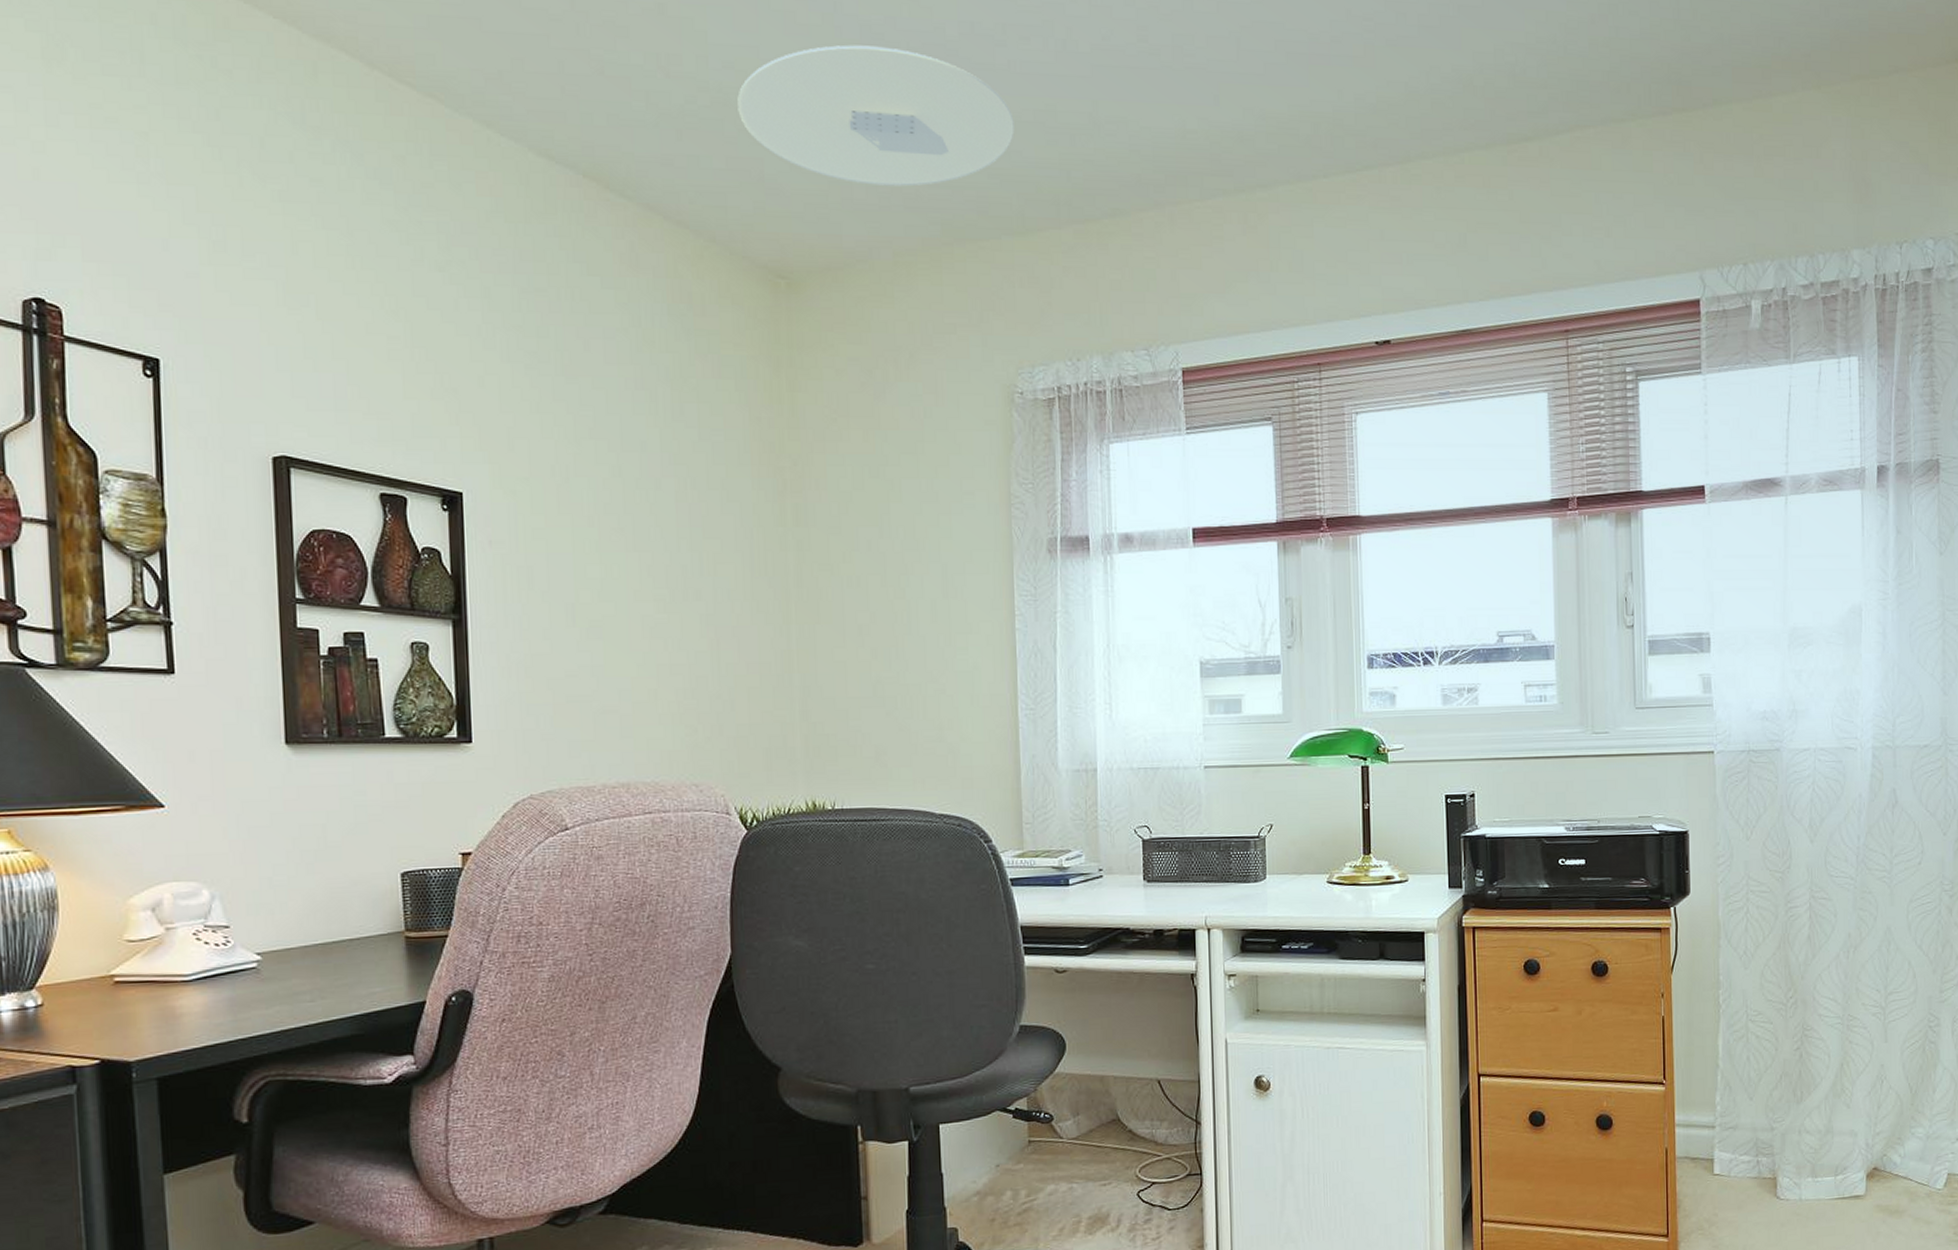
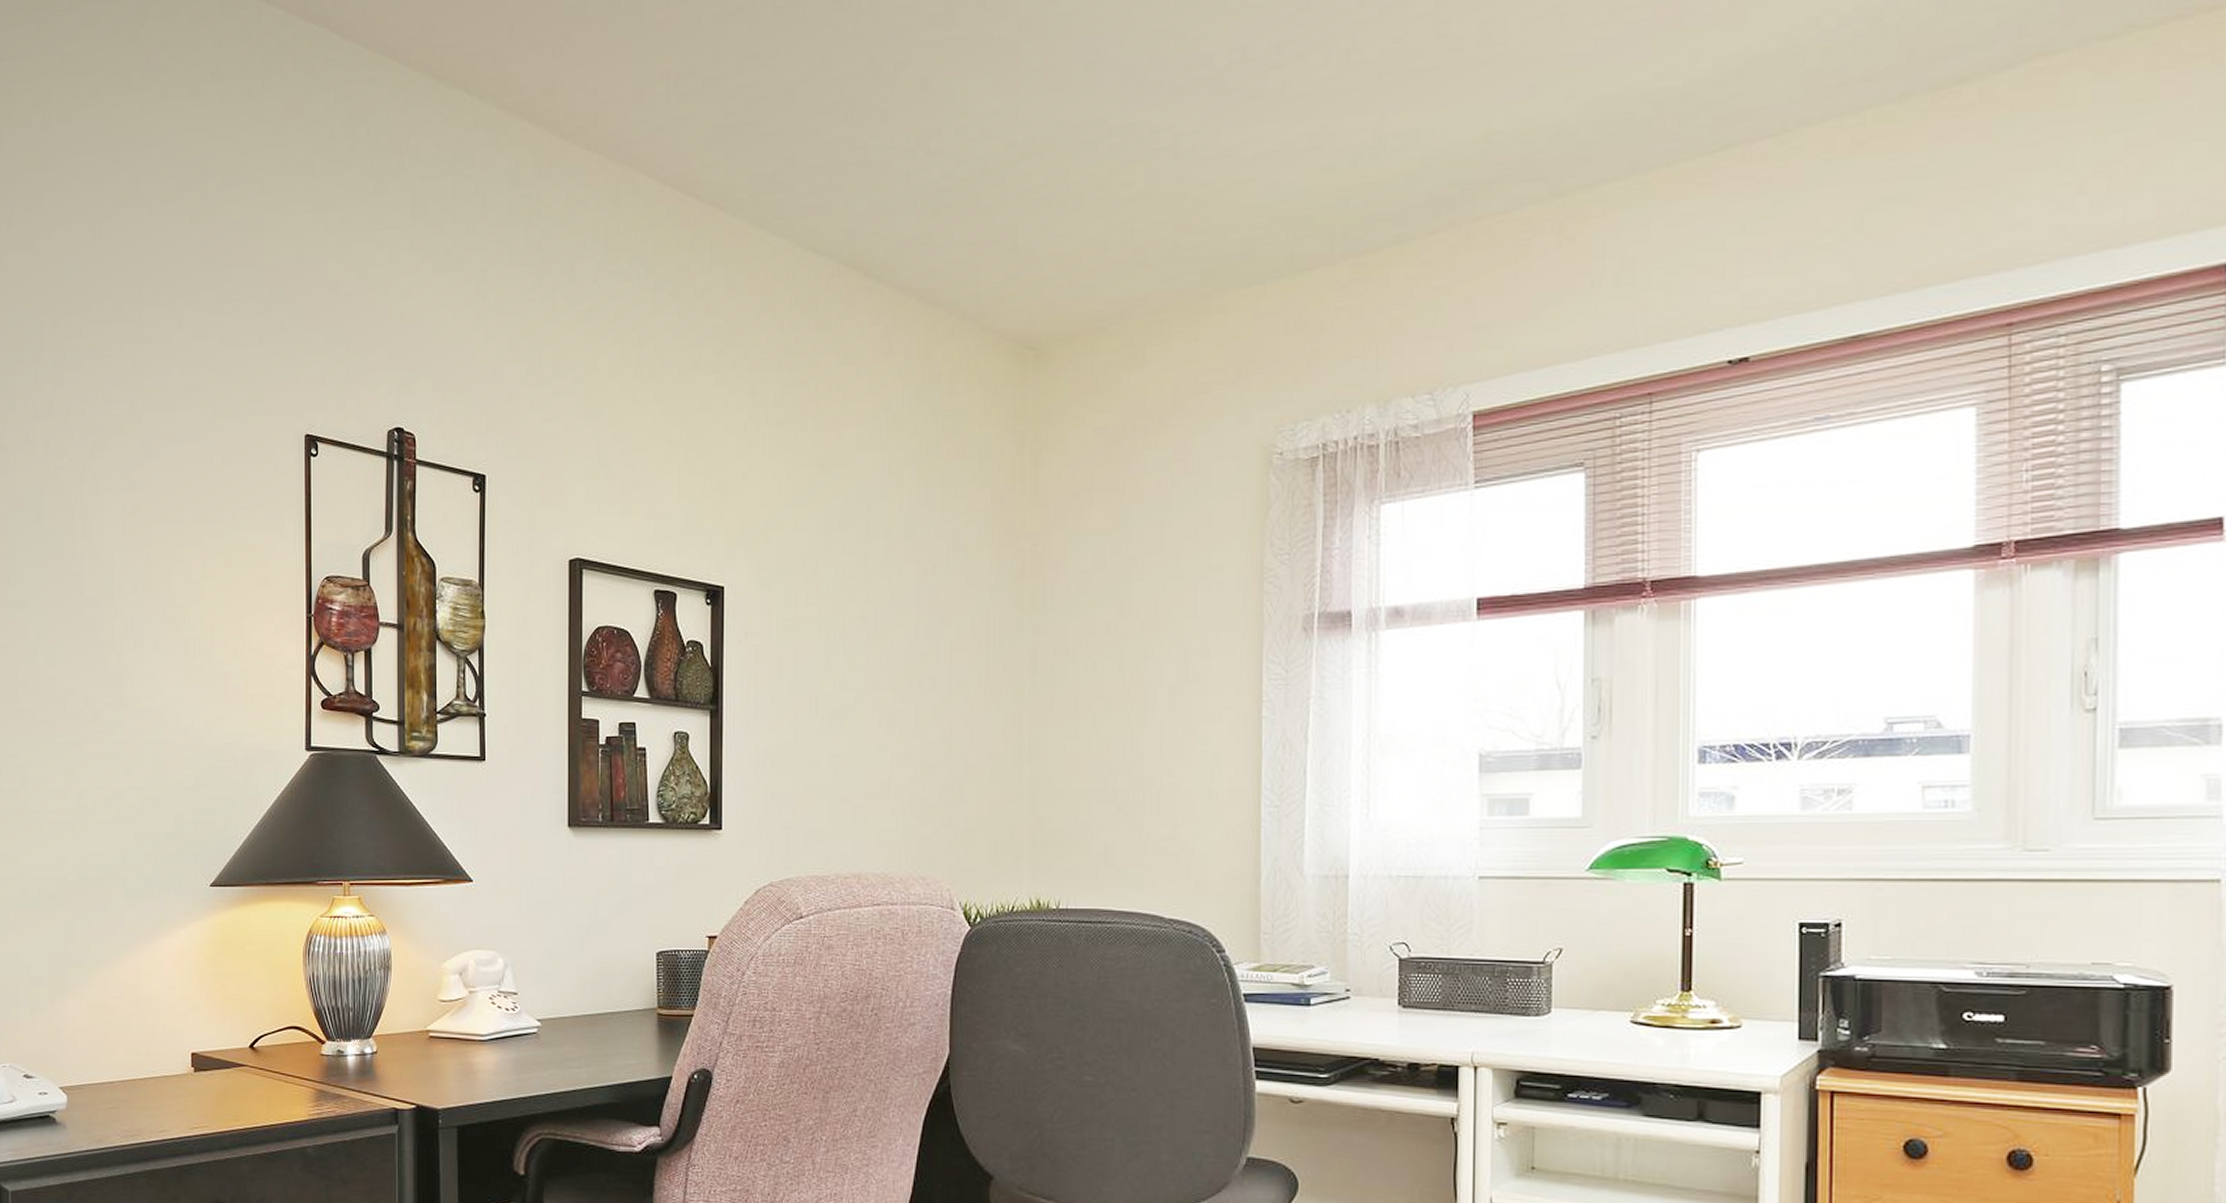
ceiling light: present [737,45,1014,187] -> none [994,89,1286,241]

